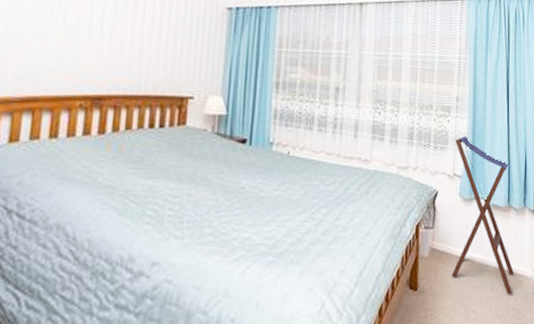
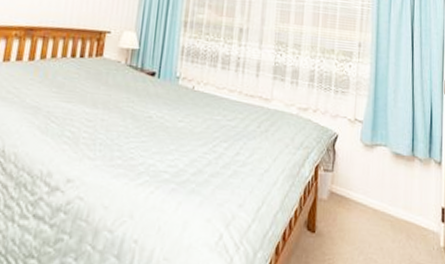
stool: present [451,135,514,294] -> none [351,81,418,248]

